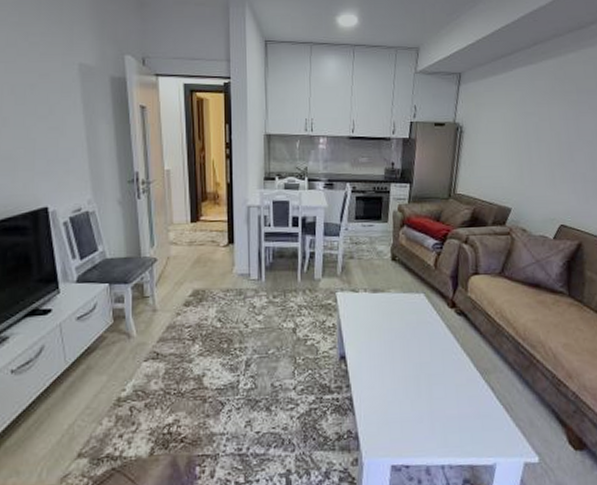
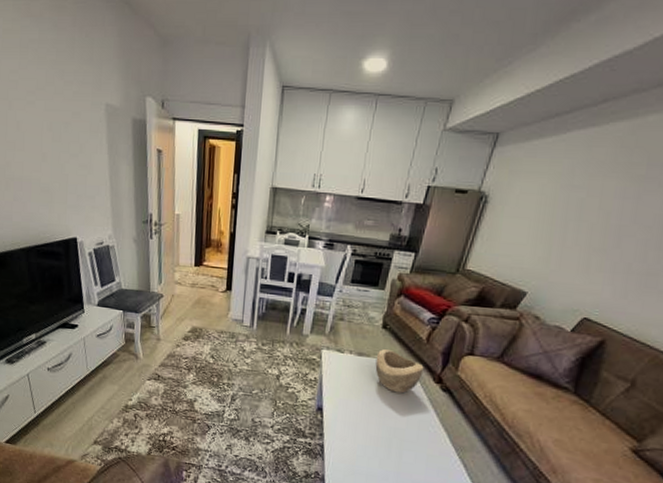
decorative bowl: none [390,280,437,325] -> present [375,348,424,394]

